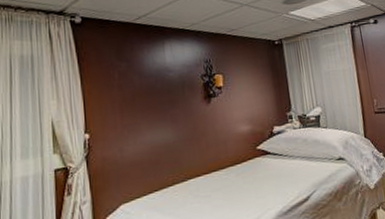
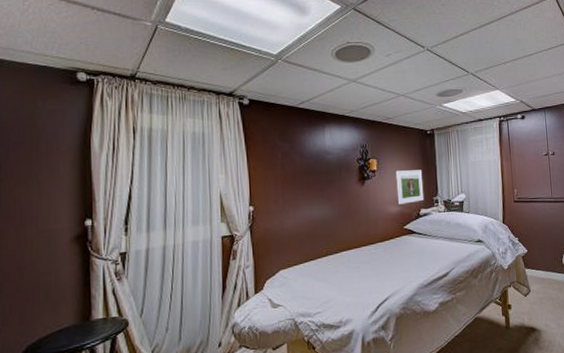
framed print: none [244,83,277,123] -> present [395,170,424,205]

